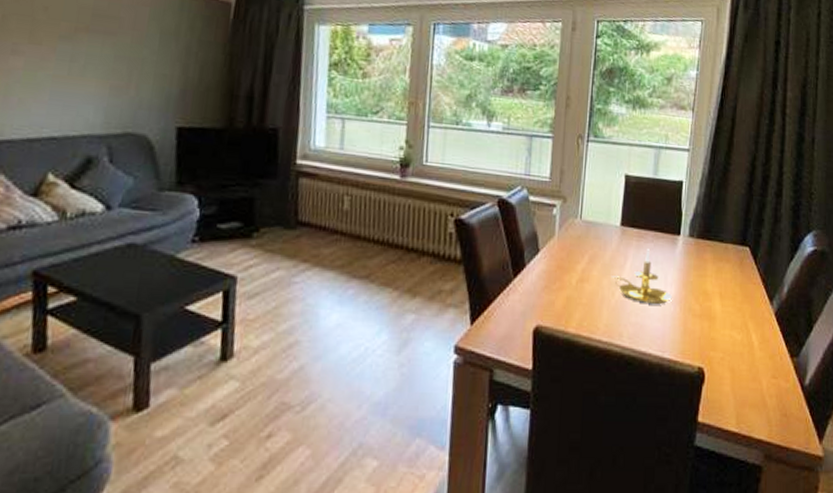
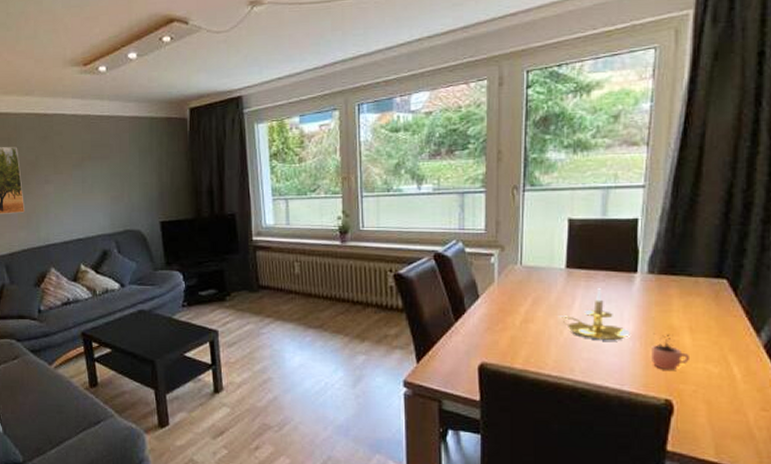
cocoa: none [689,298,720,337] -> present [652,333,691,370]

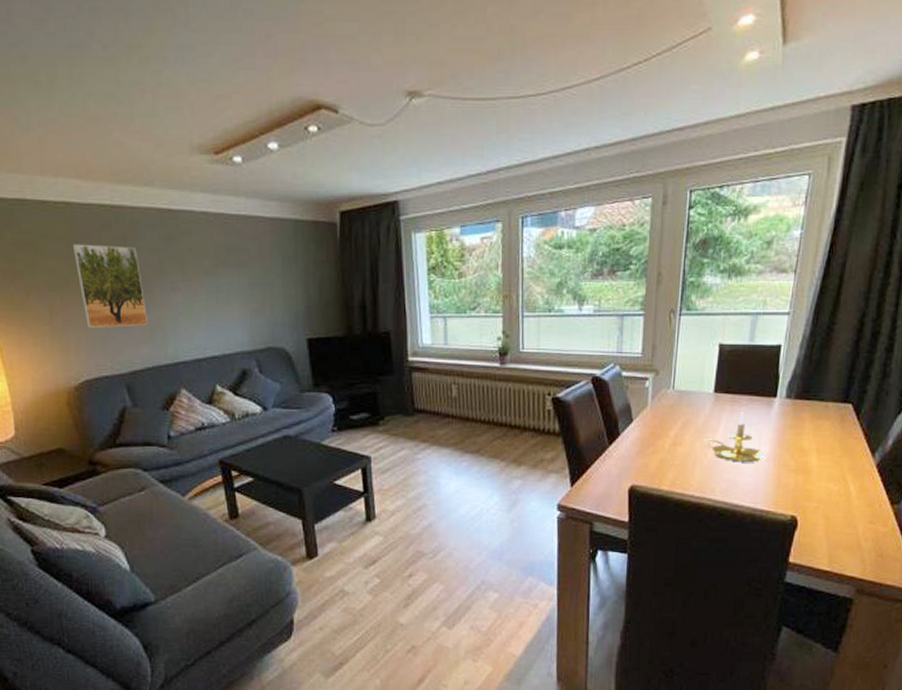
cocoa: present [652,333,691,370] -> none [782,455,816,489]

